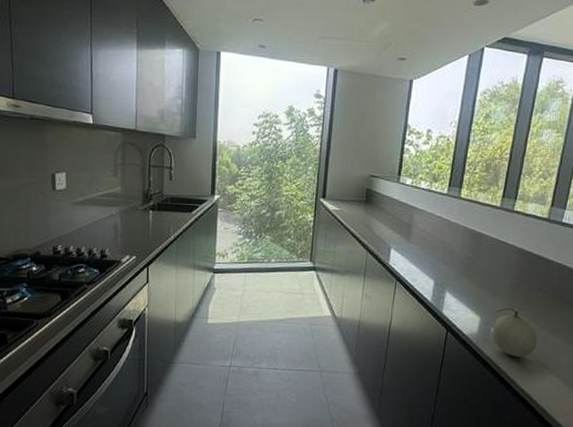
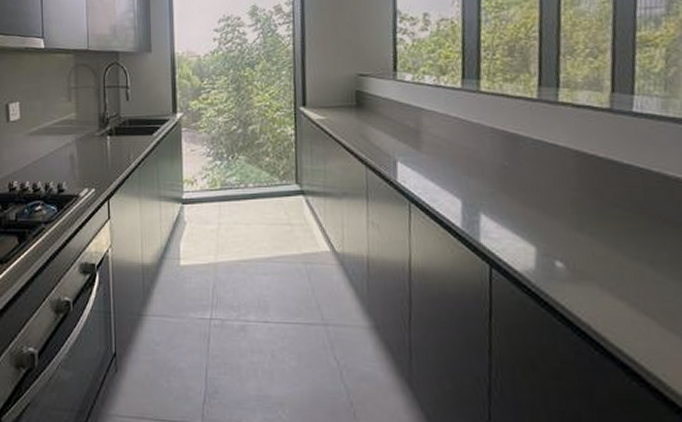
fruit: present [491,308,538,358] -> none [556,233,629,303]

